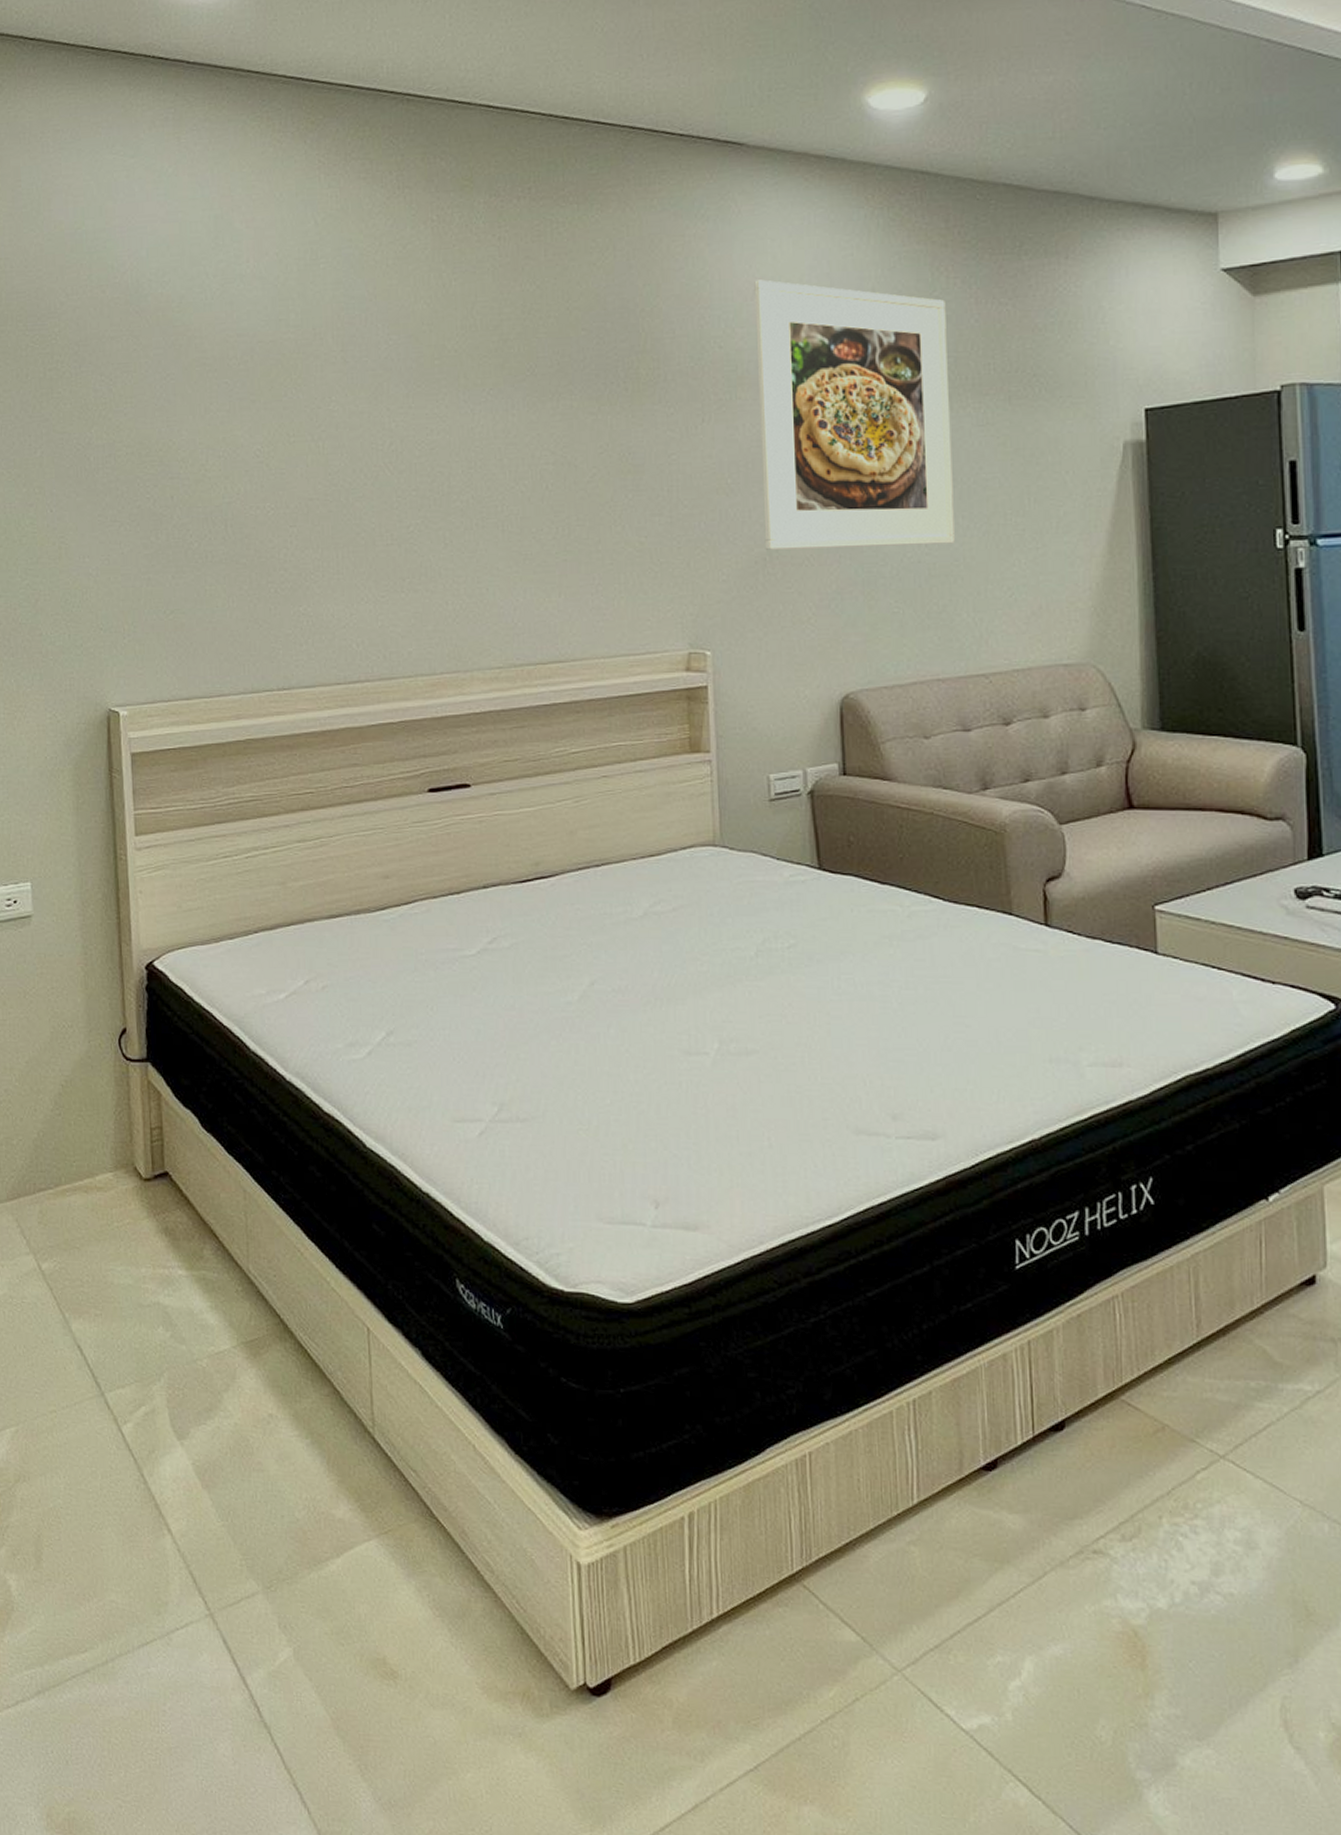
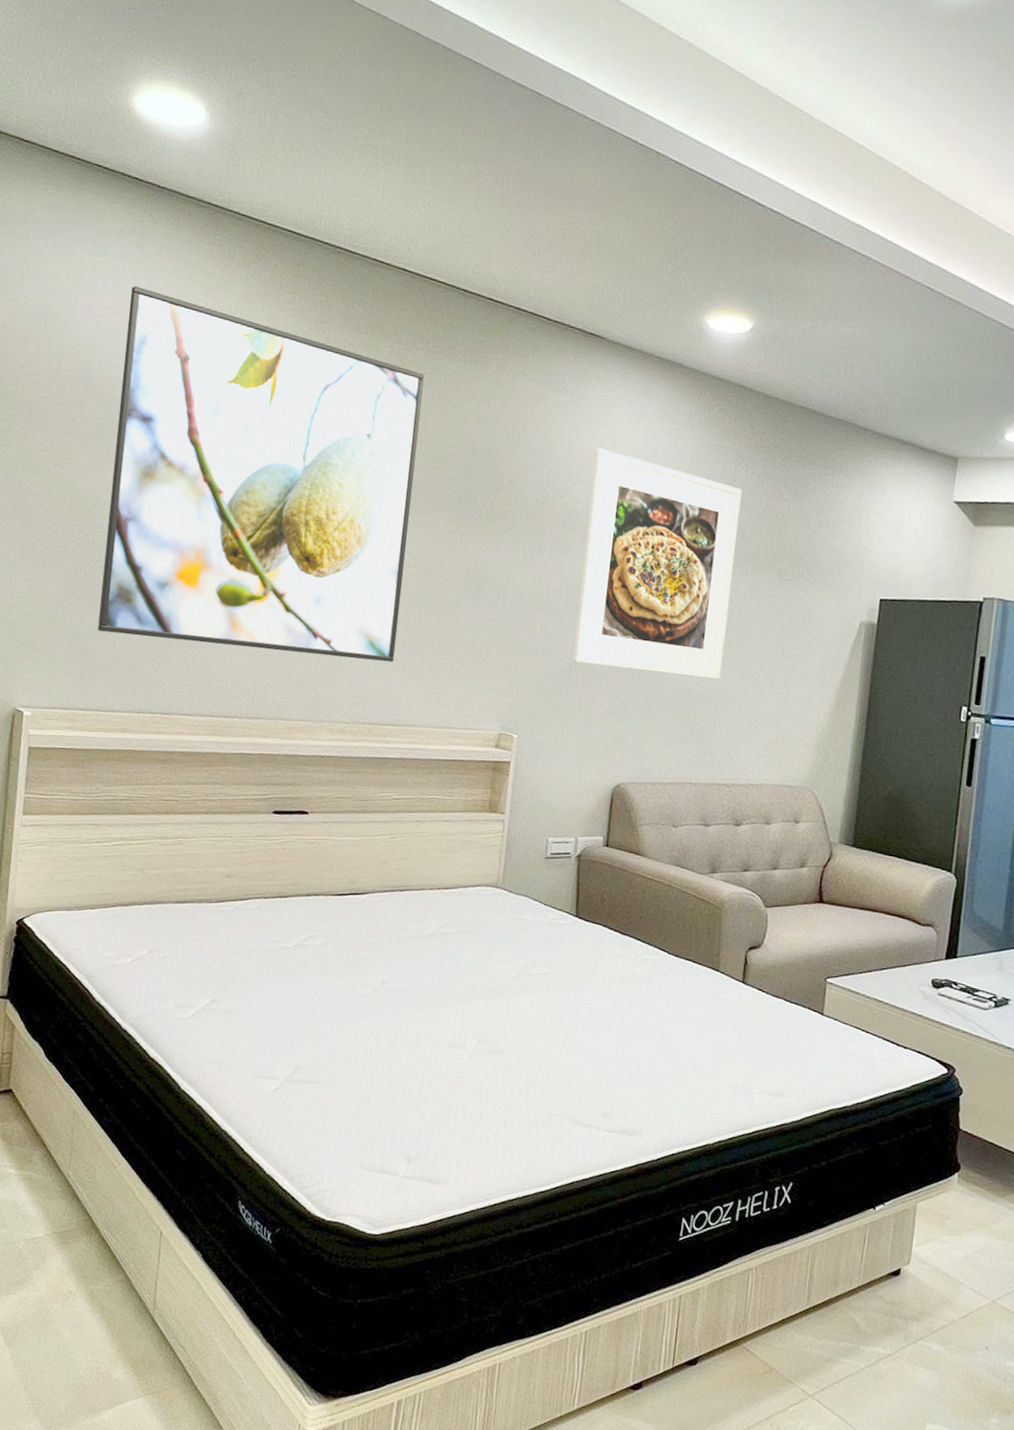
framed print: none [173,184,546,601] -> present [97,285,425,662]

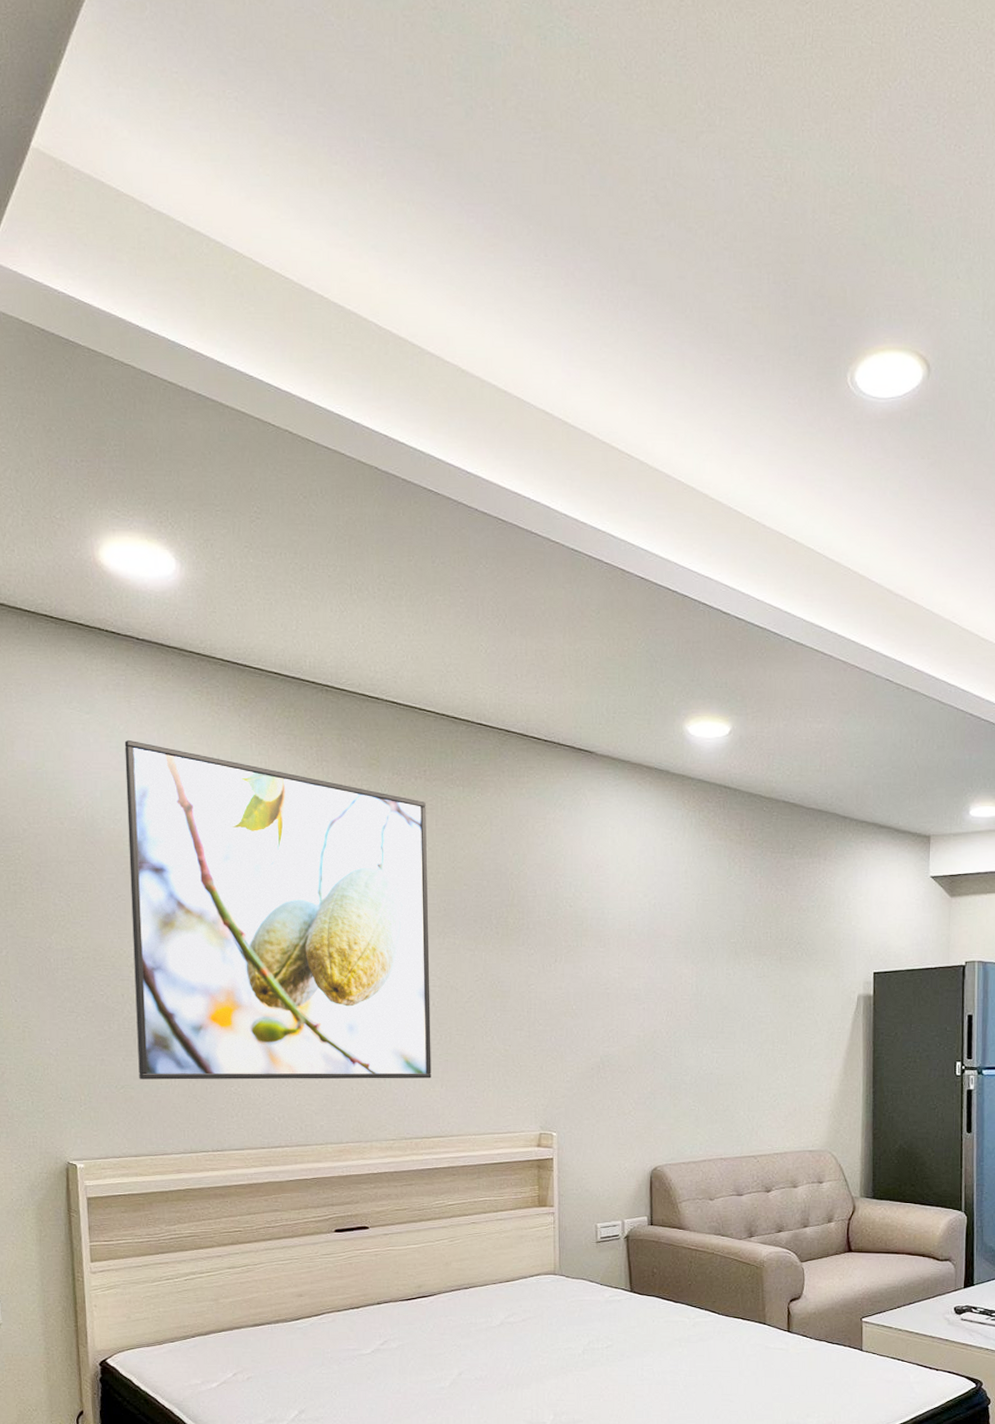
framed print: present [572,448,742,680] -> none [598,857,738,1062]

